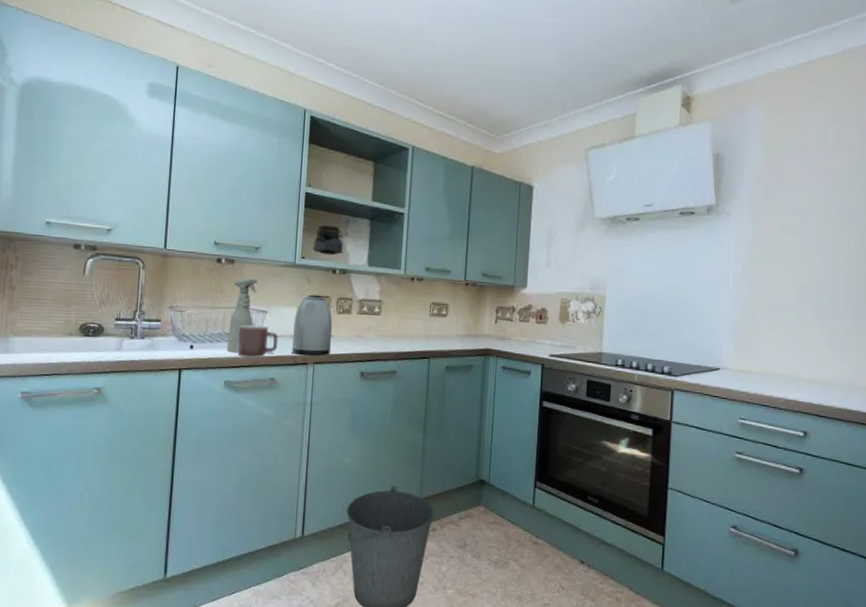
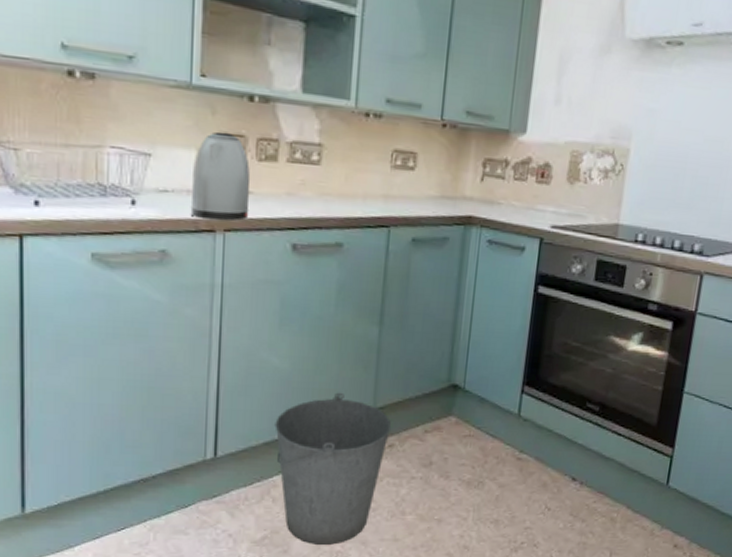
spray bottle: present [226,278,258,353] -> none [91,102,135,214]
mug: present [236,325,279,359] -> none [107,173,170,222]
jar: present [313,225,344,256] -> none [219,26,265,75]

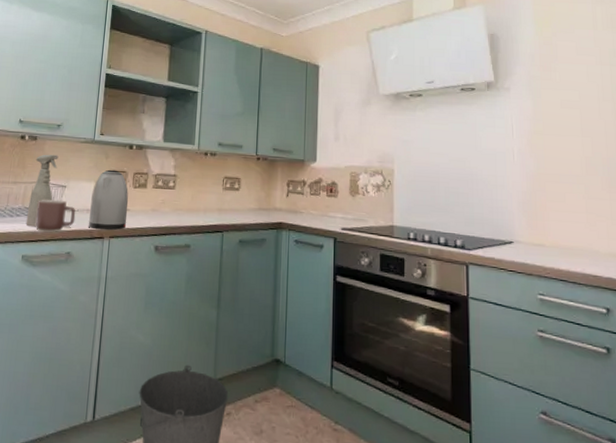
spray bottle: none [91,102,135,214] -> present [26,154,59,227]
mug: none [107,173,170,222] -> present [35,199,76,233]

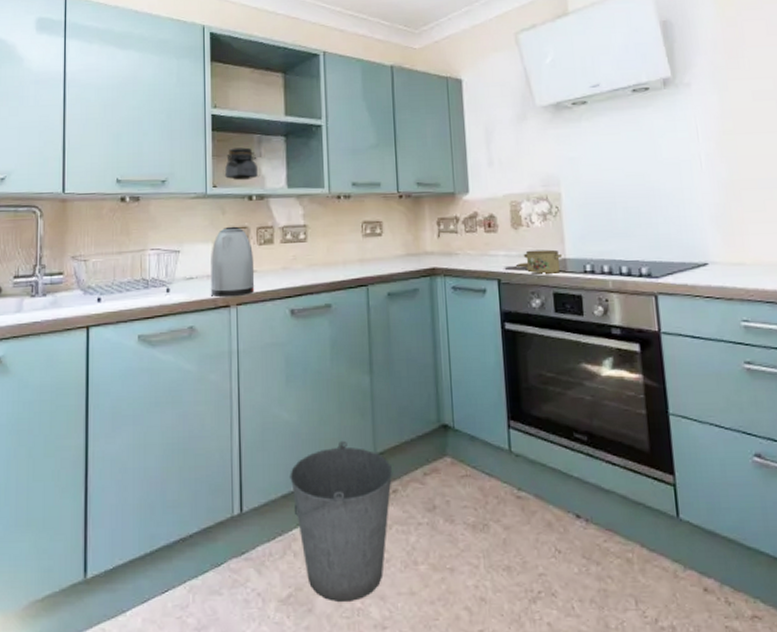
spray bottle: present [26,154,59,227] -> none [138,215,167,302]
mug: present [35,199,76,233] -> none [149,267,195,307]
jar: none [112,103,141,132] -> present [225,147,258,181]
cooking pot: none [351,215,391,238] -> present [516,249,563,274]

